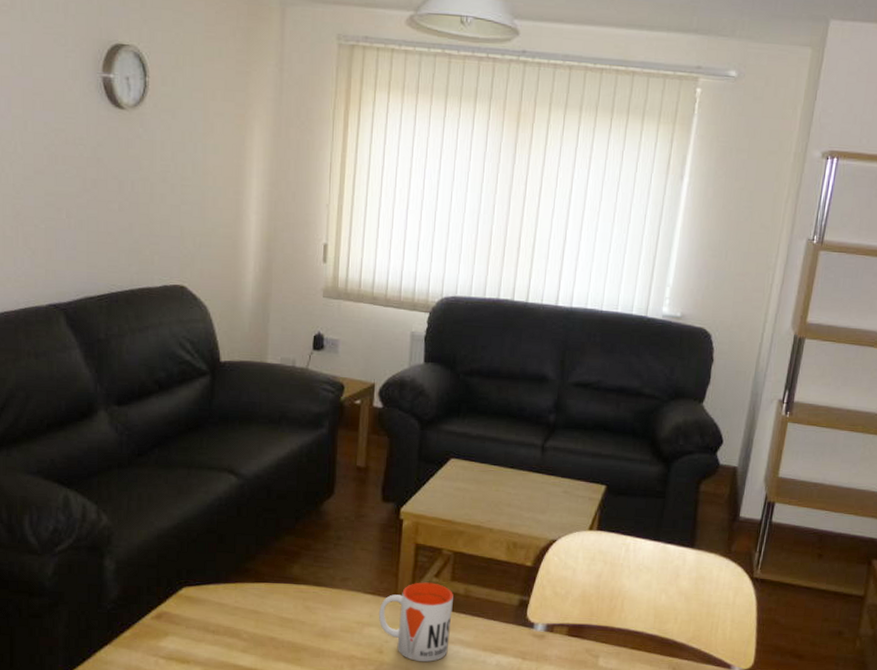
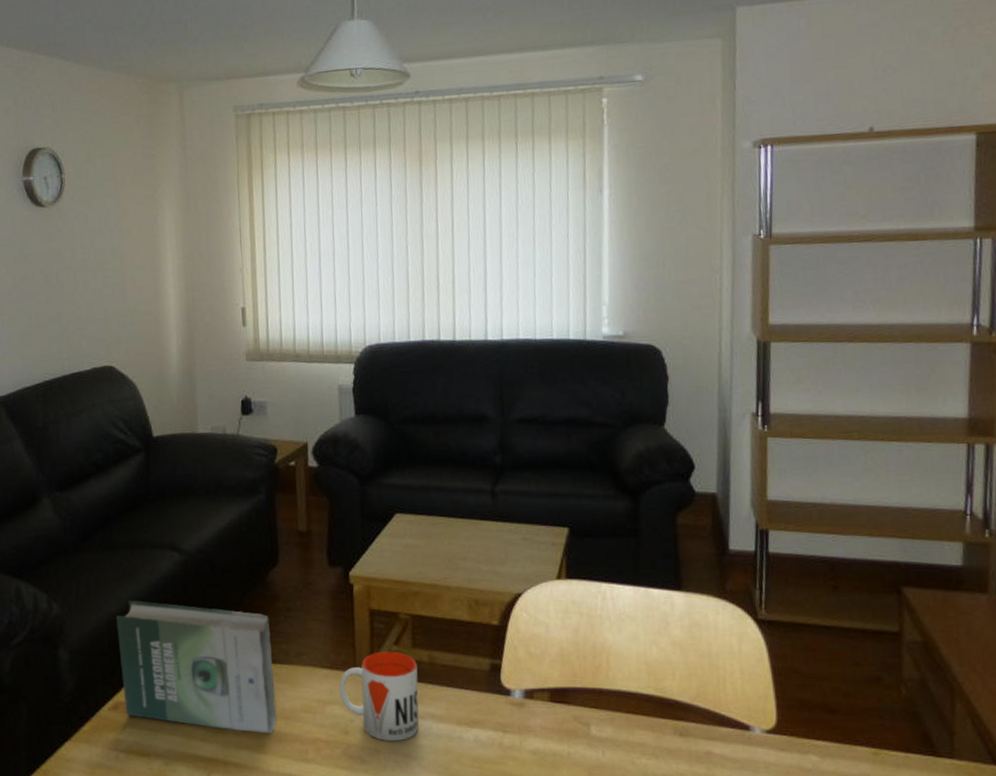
book: none [167,518,319,649] -> present [116,601,277,733]

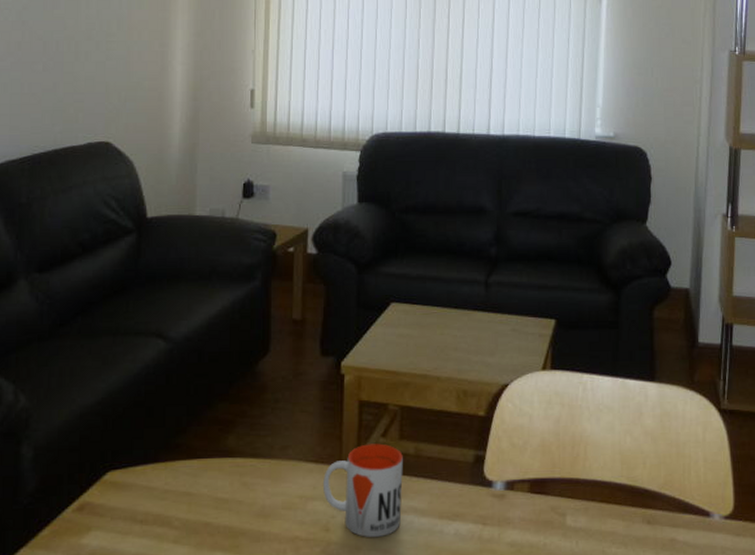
book: present [116,601,277,733] -> none [90,392,256,533]

